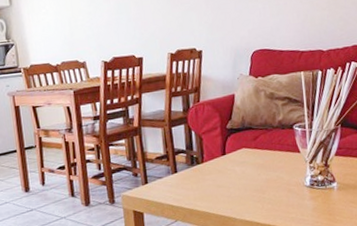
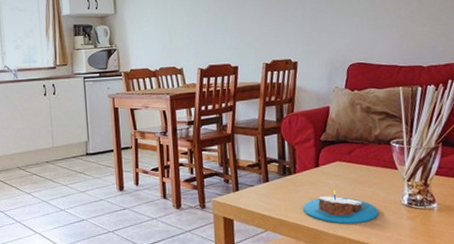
candle: none [211,176,283,209] -> present [303,189,379,224]

